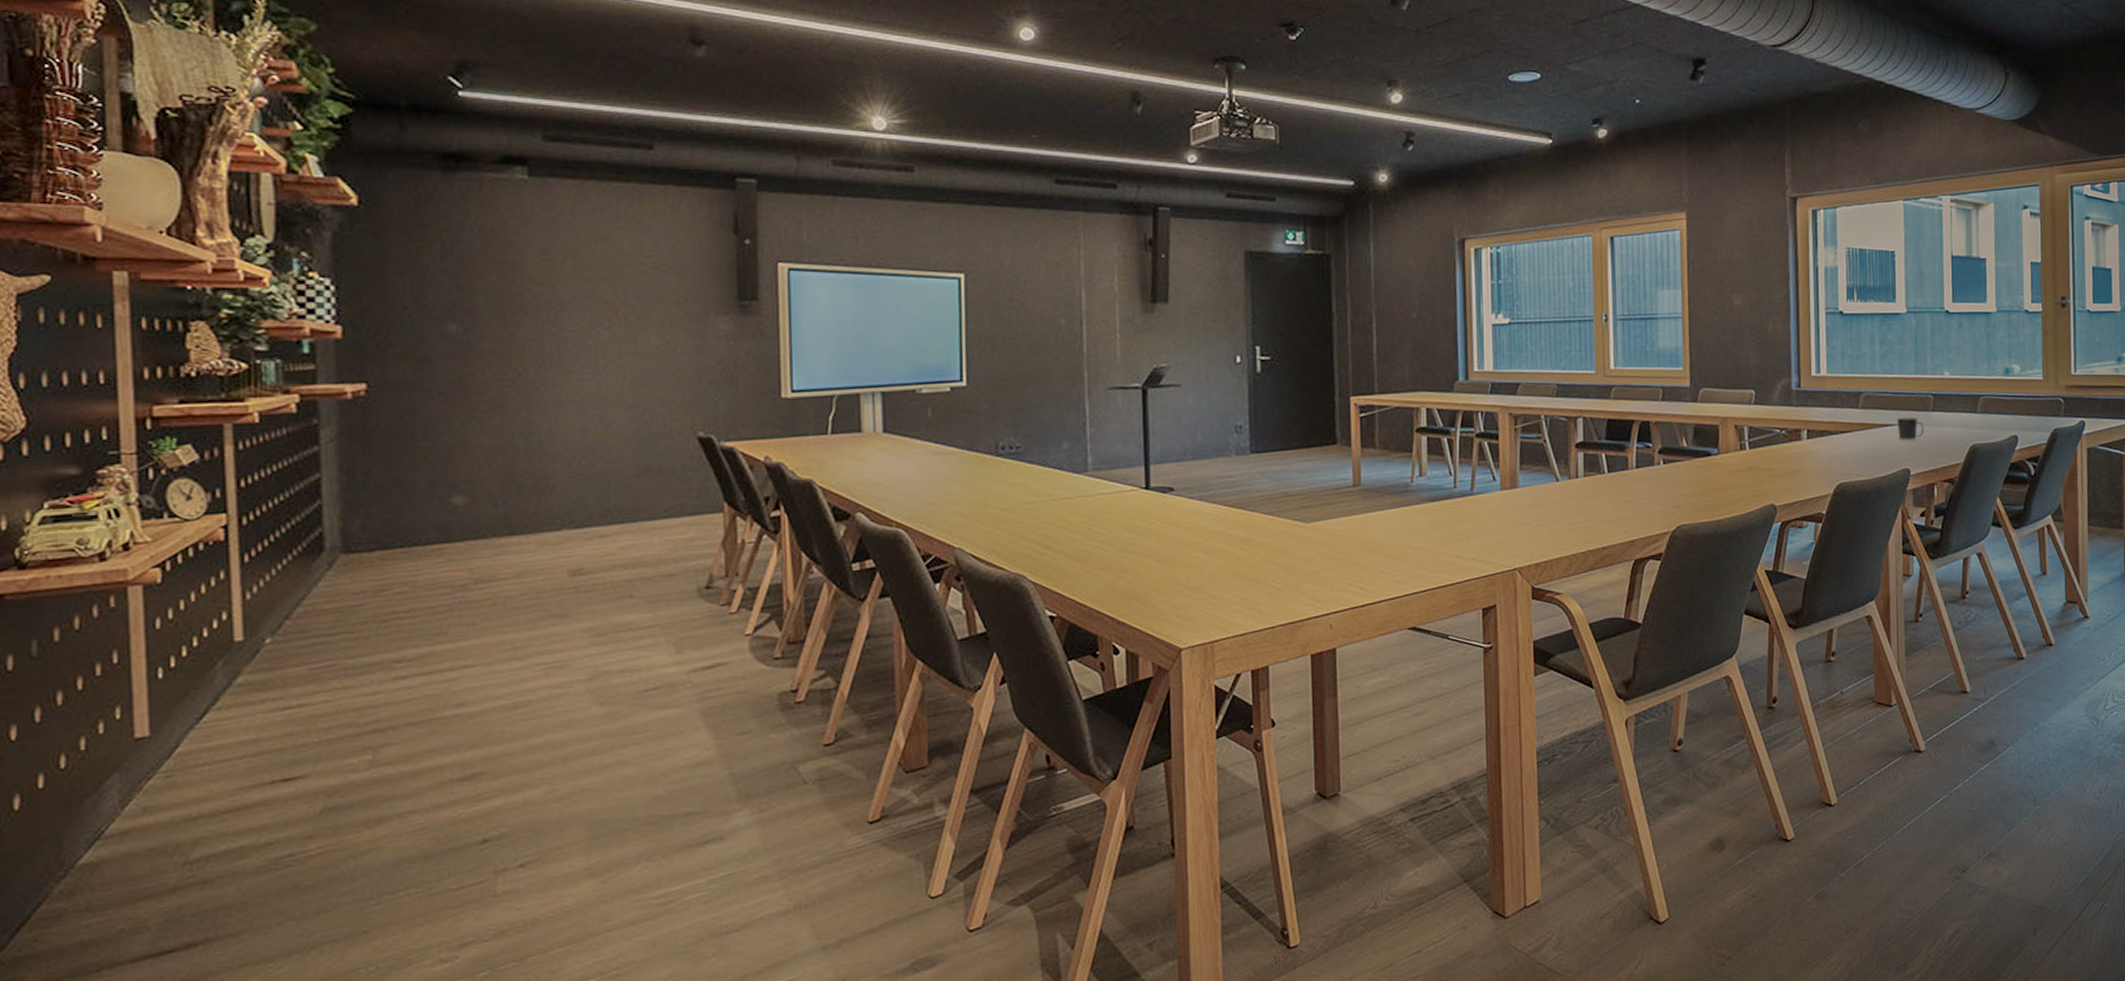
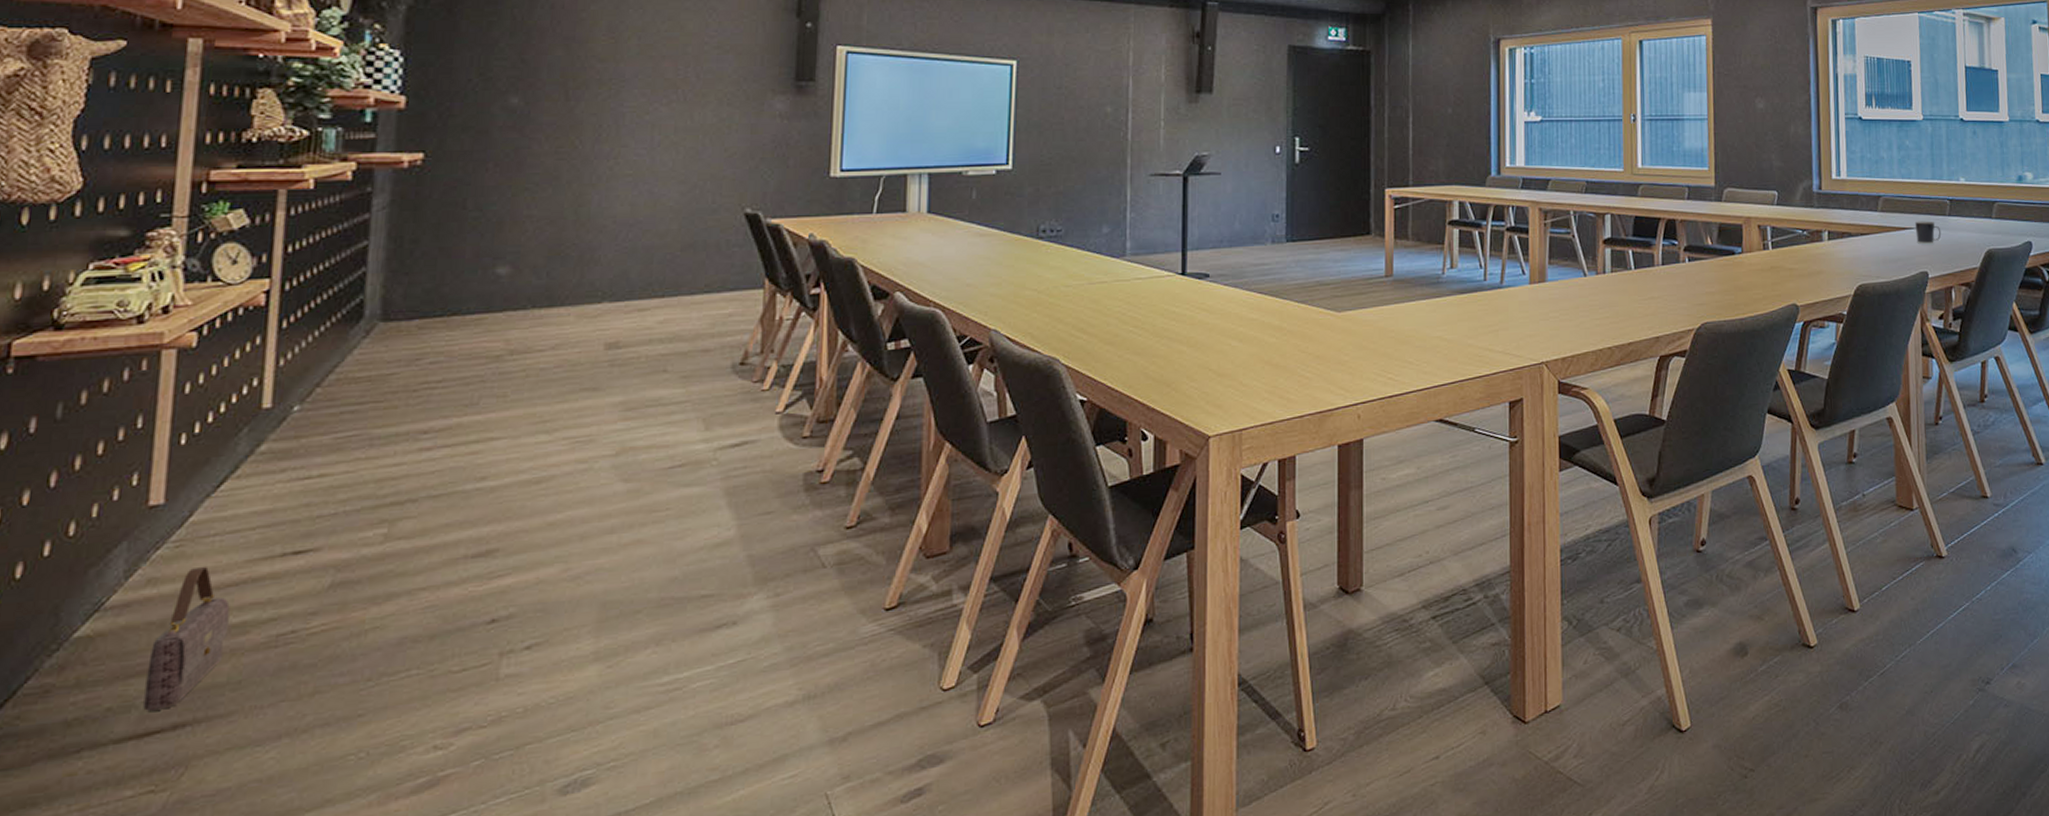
handbag: none [154,794,229,932] -> present [143,566,230,711]

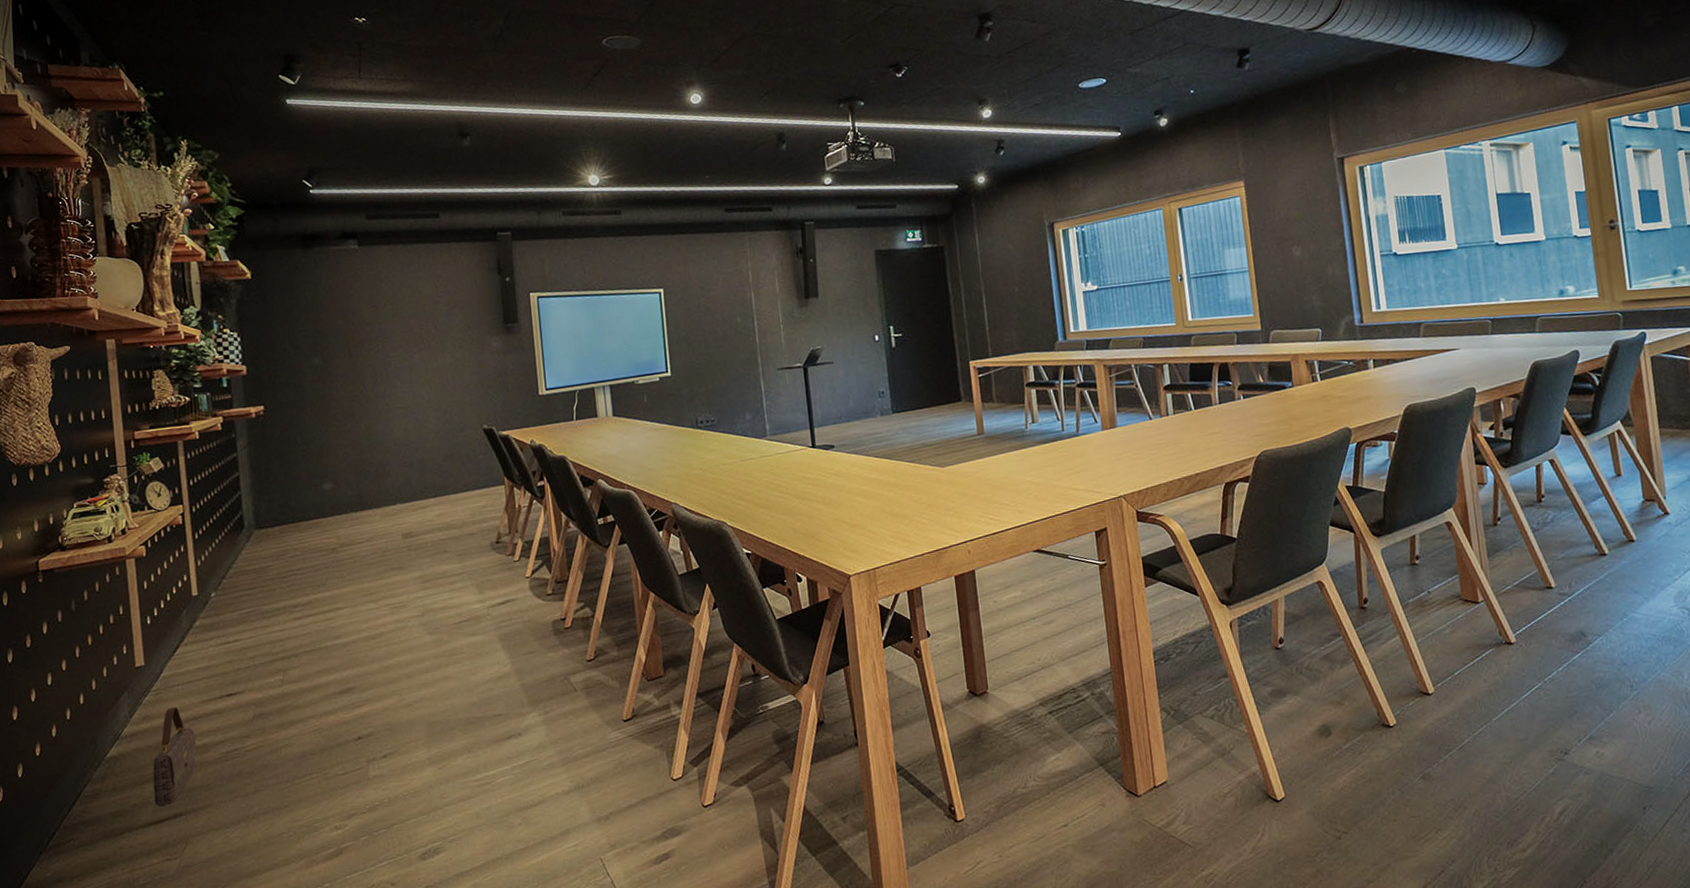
mug: present [1914,221,1942,245] -> none [1457,341,1486,364]

